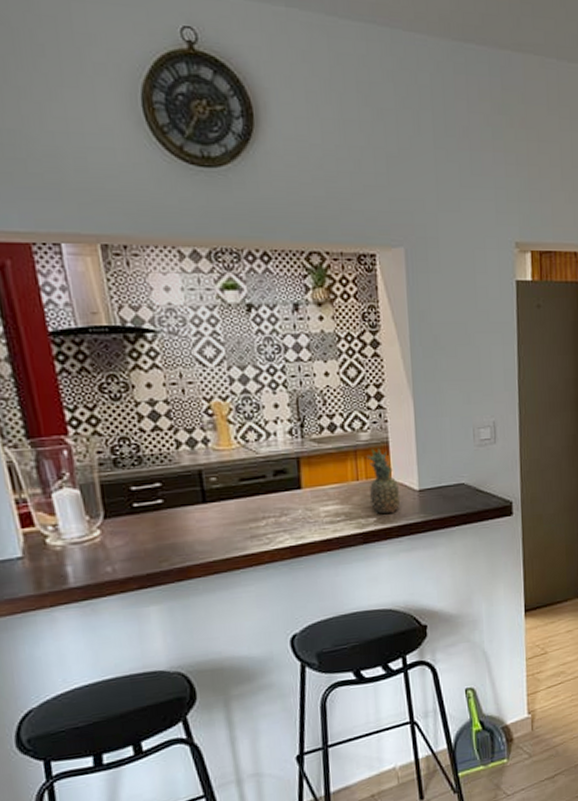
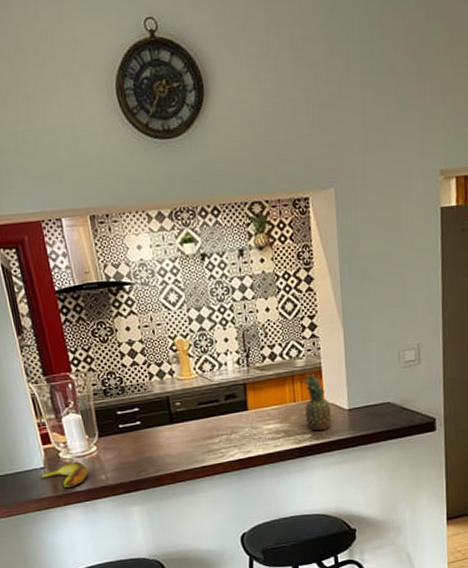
banana: none [15,549,89,583] -> present [39,461,89,487]

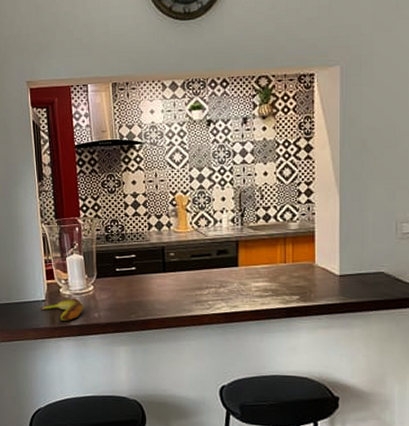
fruit: present [303,372,332,431] -> none [294,236,322,294]

